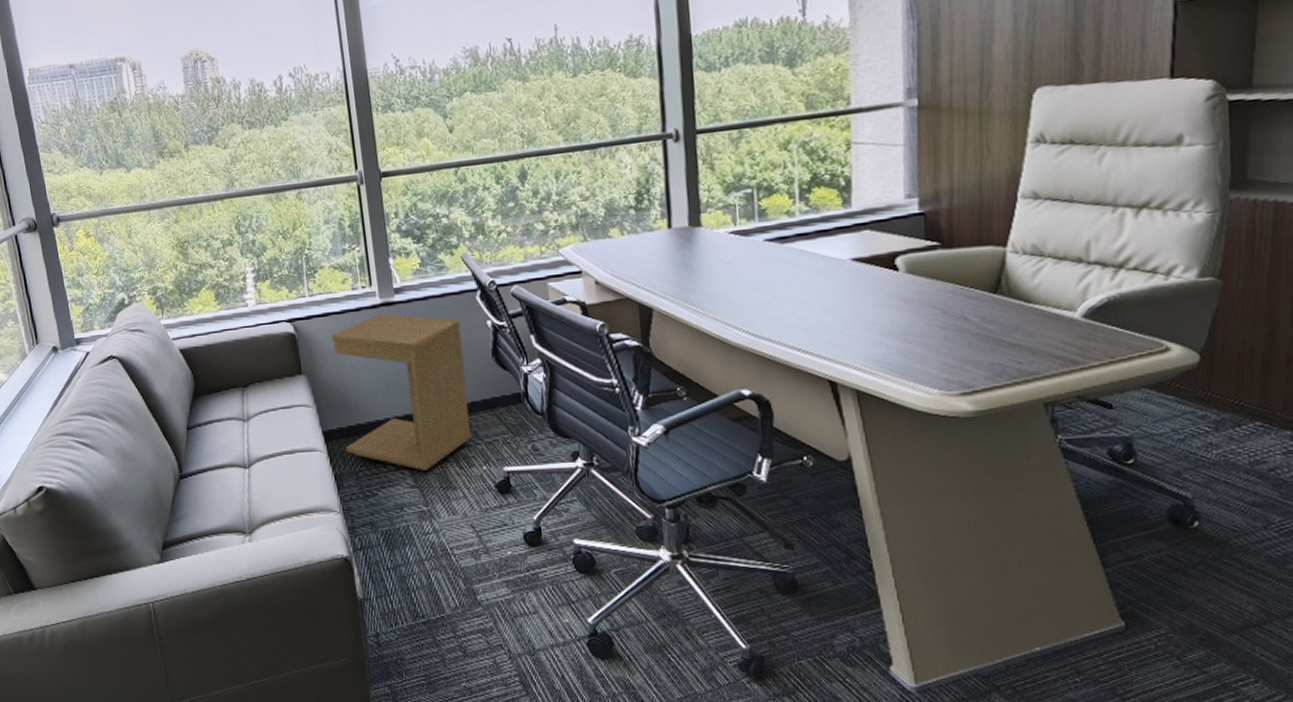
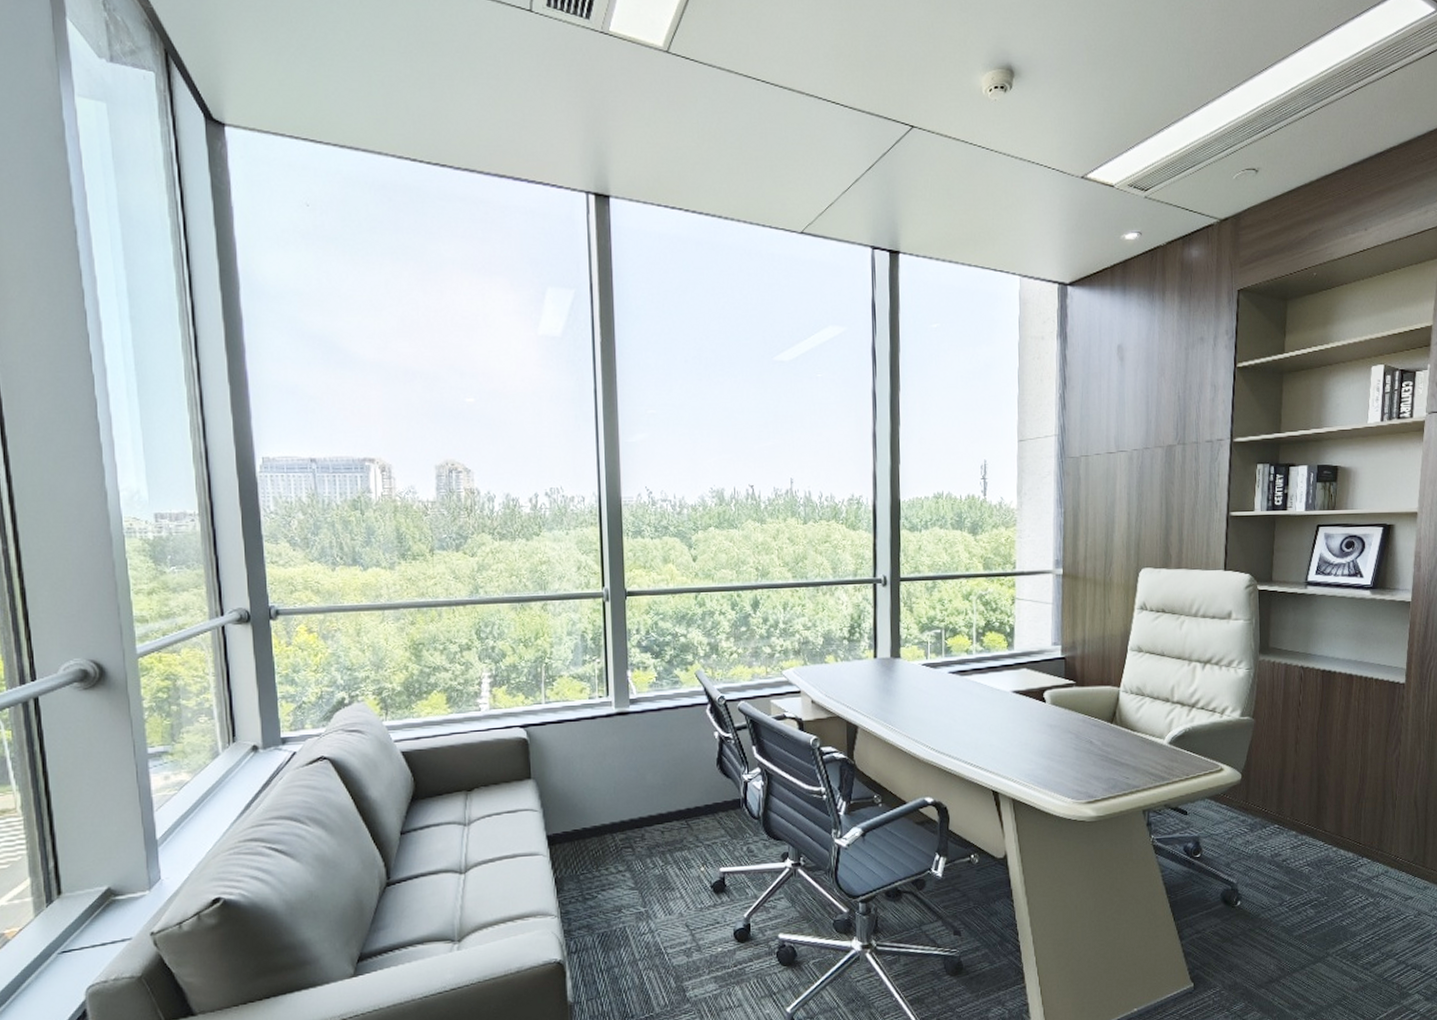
side table: present [331,313,472,471] -> none [564,722,693,873]

